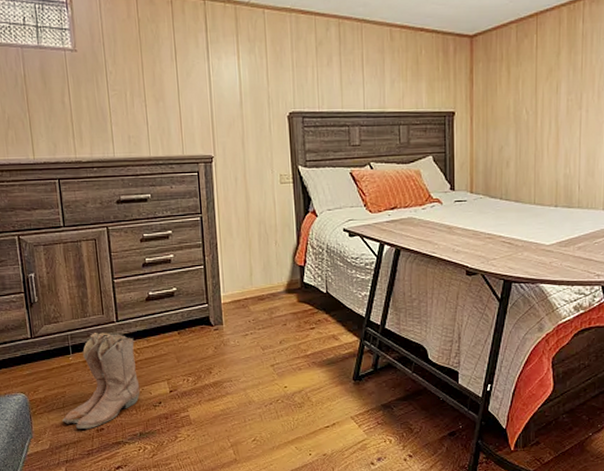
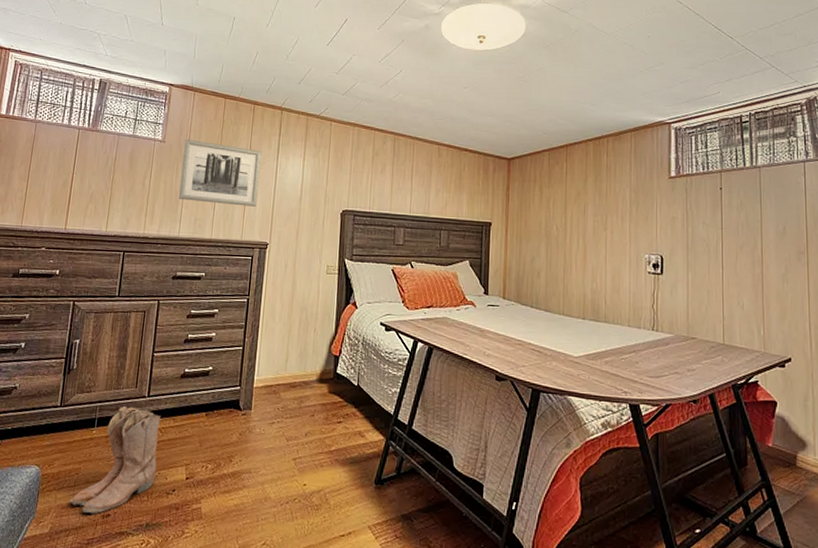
wall art: none [99,45,193,118] -> present [179,139,261,207]

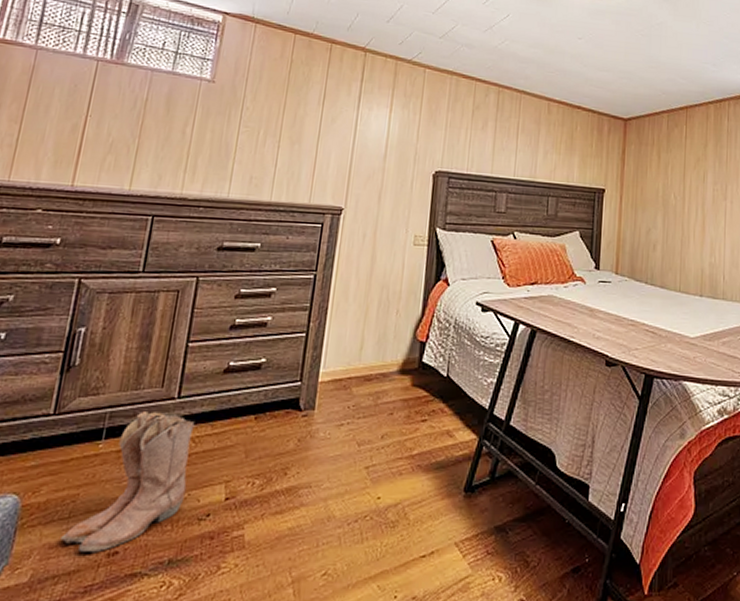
wall art: present [179,139,261,207] -> none [230,80,338,164]

